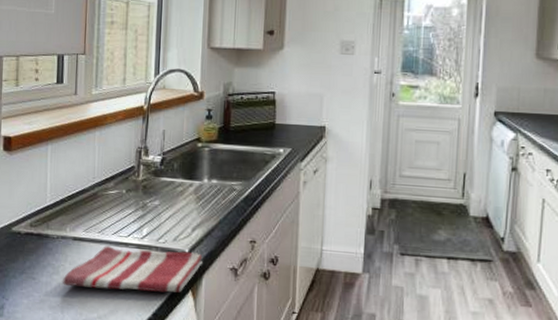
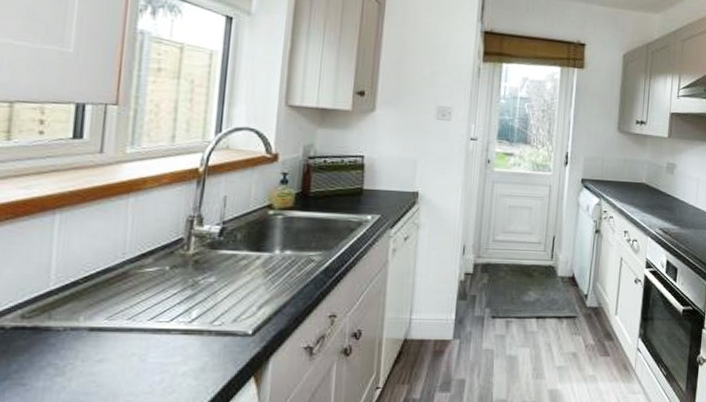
dish towel: present [63,246,203,293] -> none [70,333,270,389]

